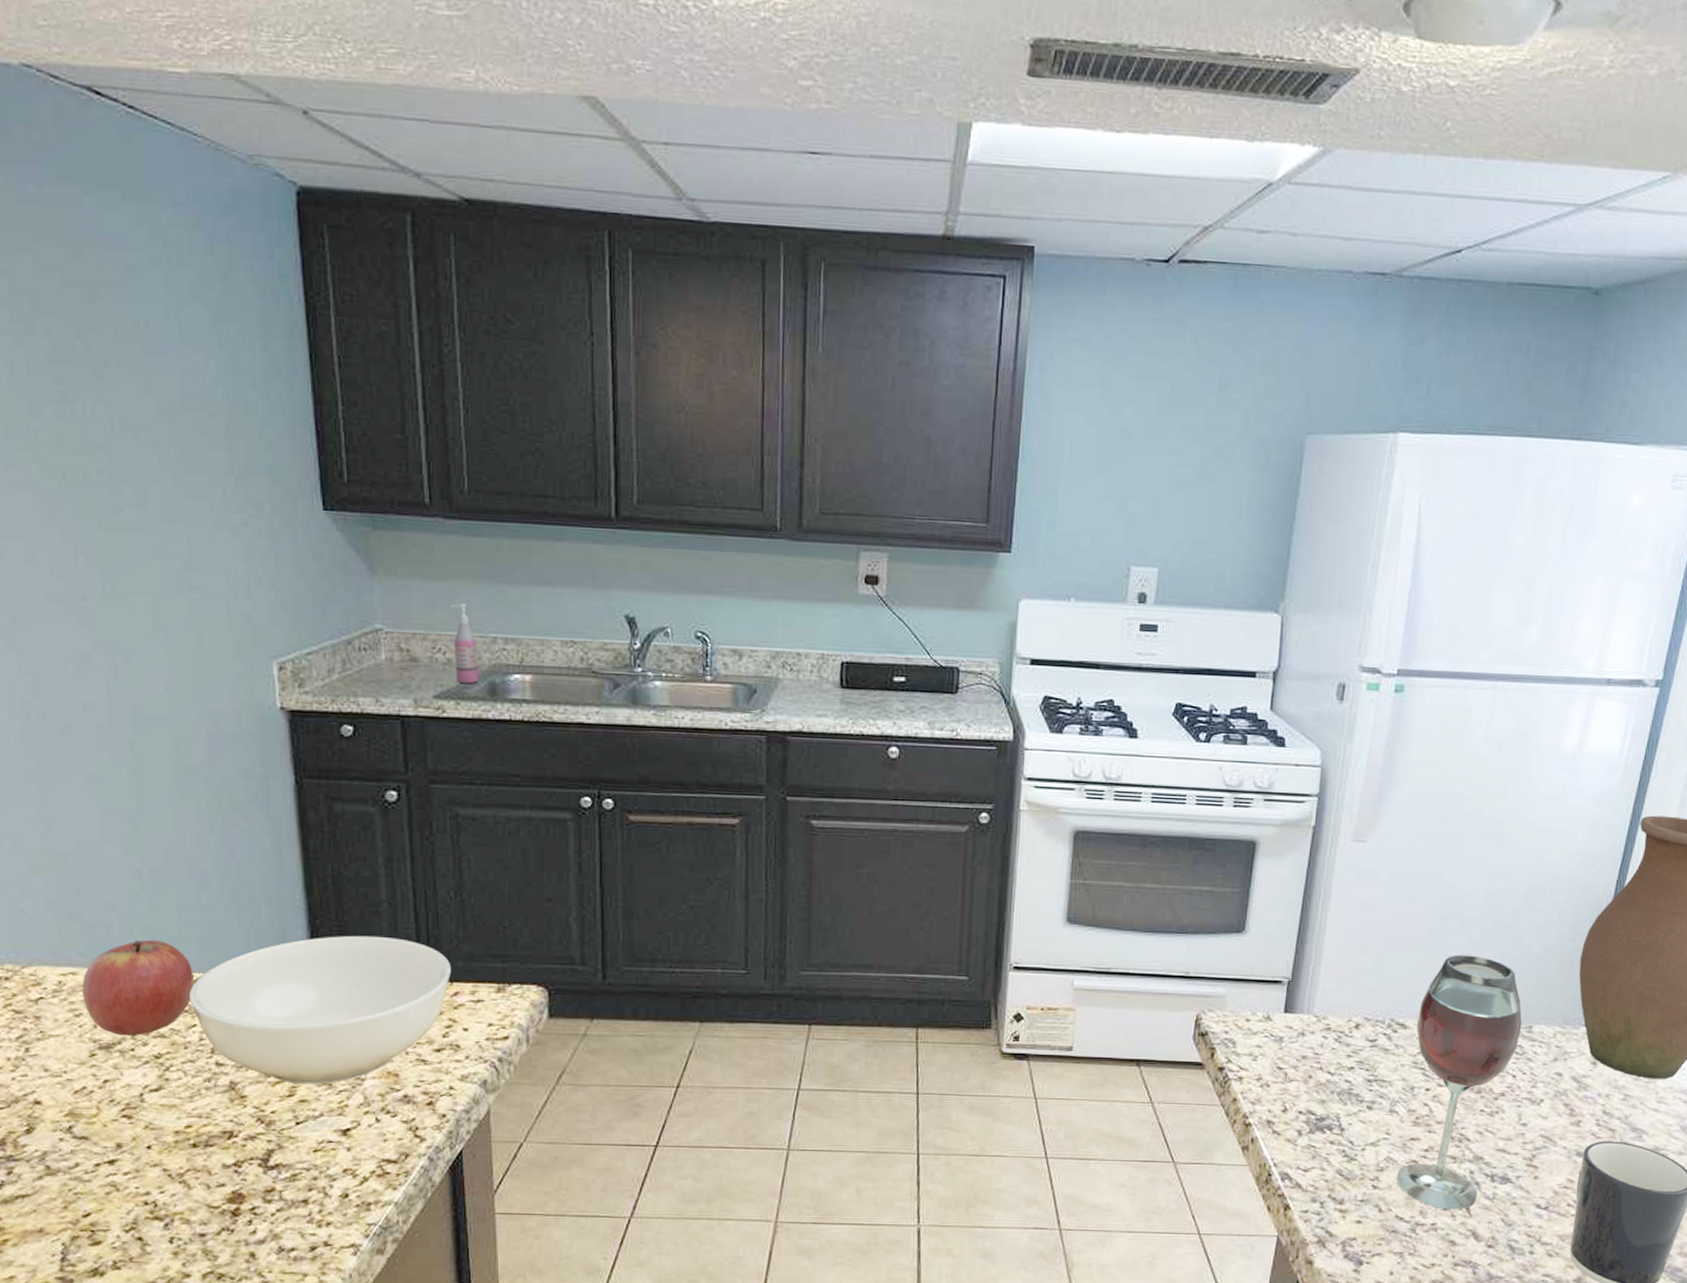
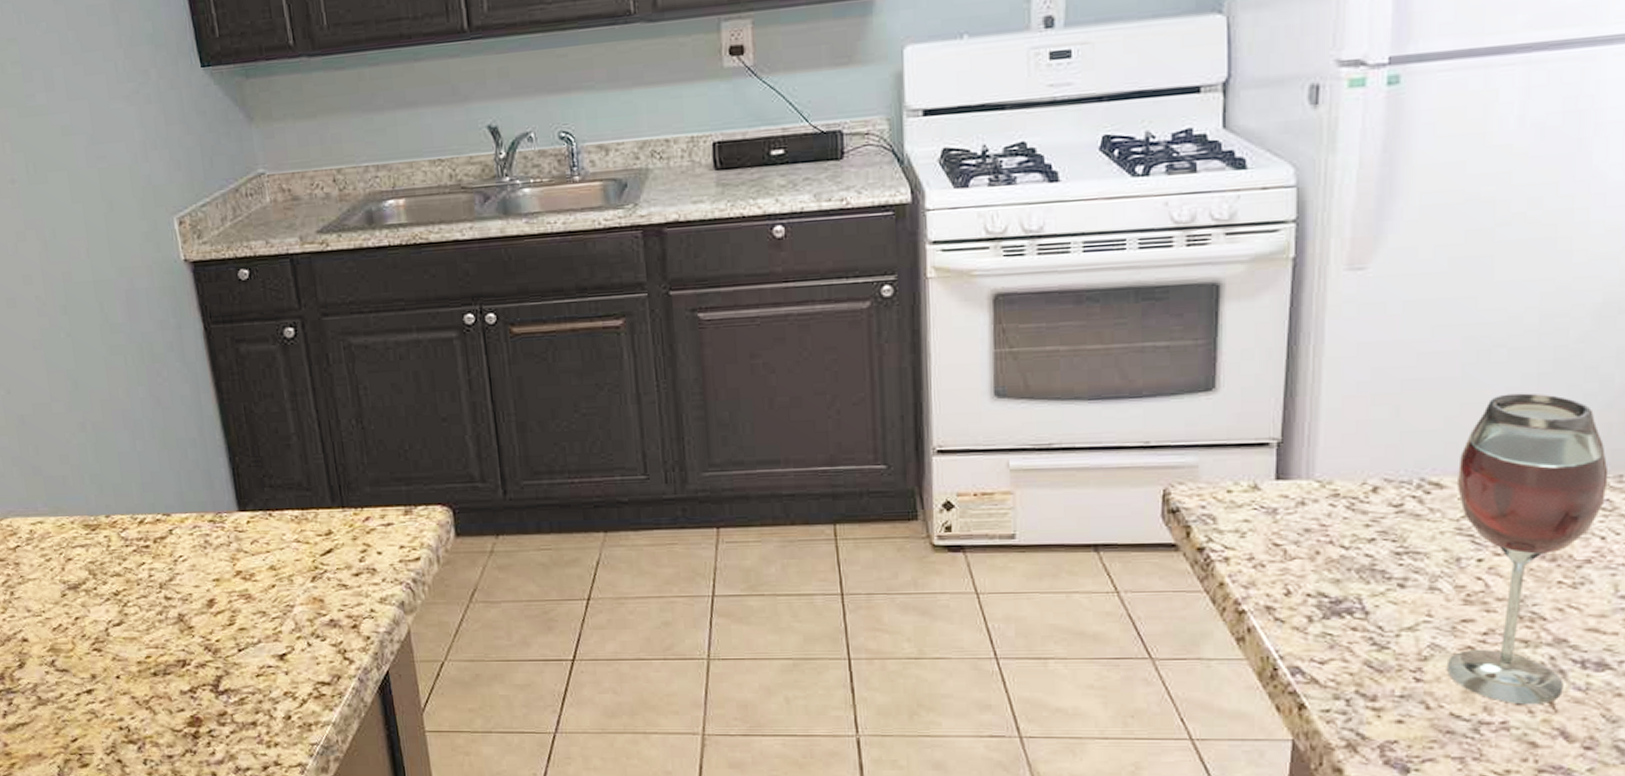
apple: present [82,939,194,1036] -> none [48,486,139,576]
bowl: present [188,935,452,1084] -> none [135,468,361,613]
soap dispenser: present [450,603,479,684] -> none [322,137,357,216]

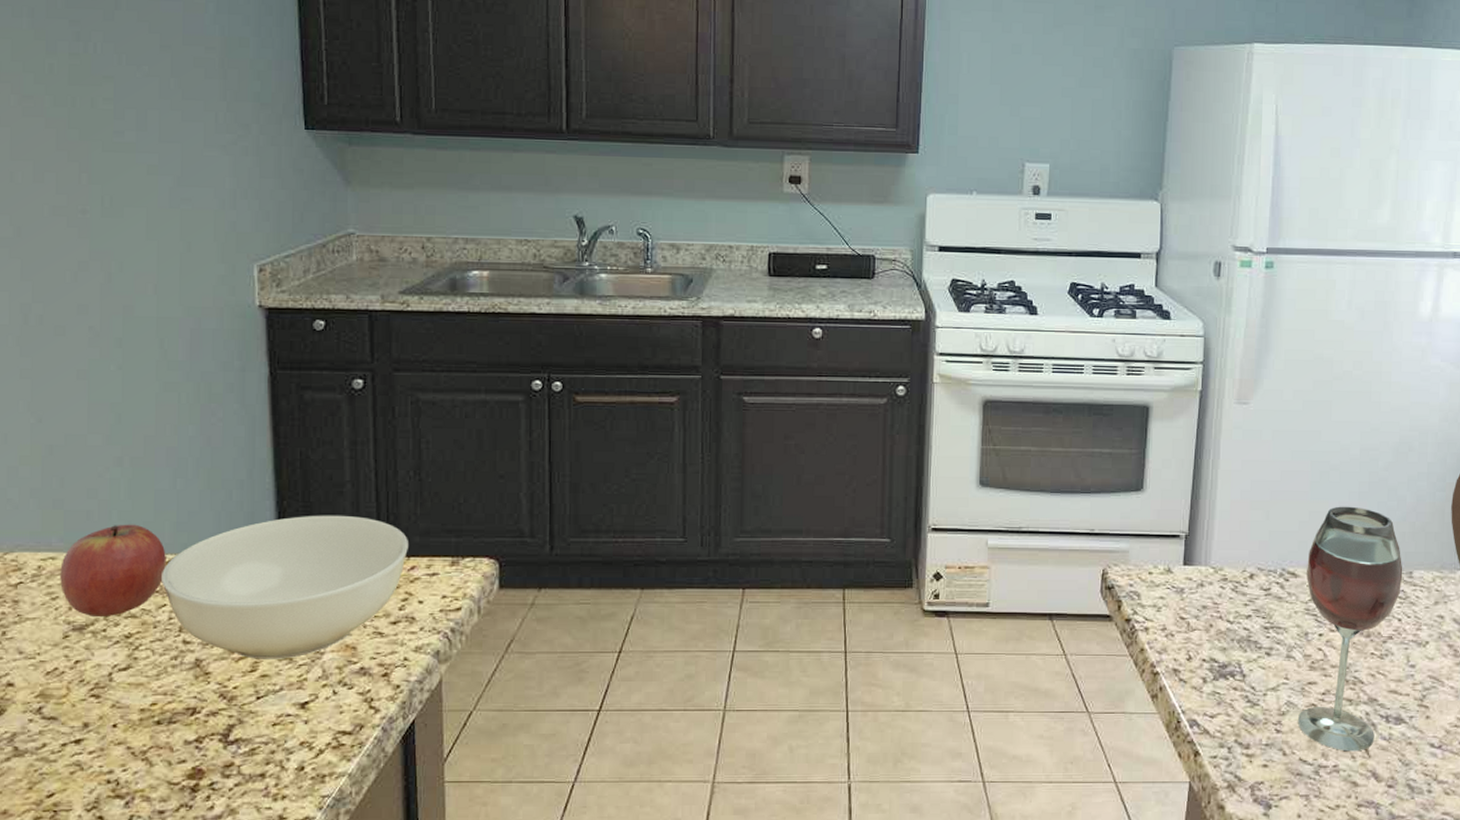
apple: none [48,486,139,576] -> present [60,524,166,616]
bowl: none [135,468,361,613] -> present [160,515,410,659]

